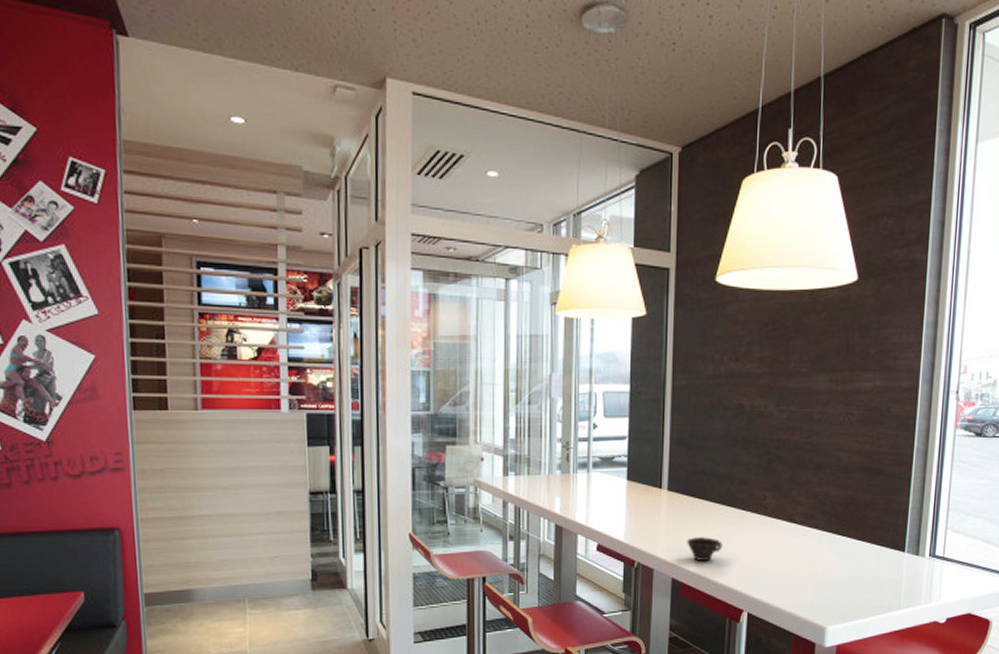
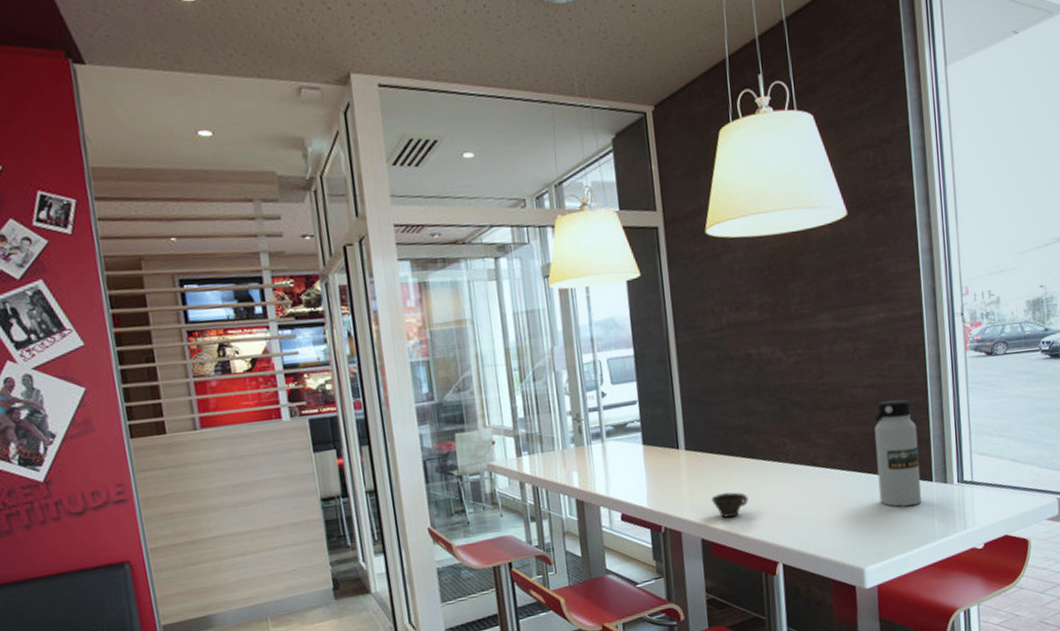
water bottle: none [851,467,897,573] -> present [874,399,922,507]

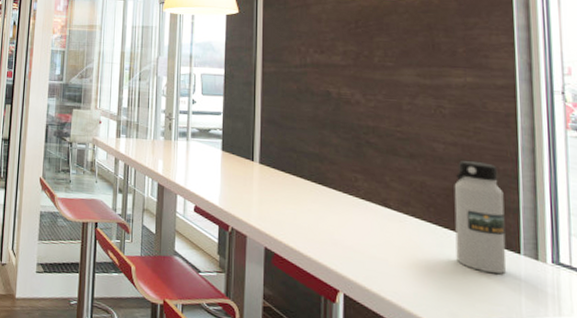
cup: present [711,492,748,518] -> none [279,210,315,235]

